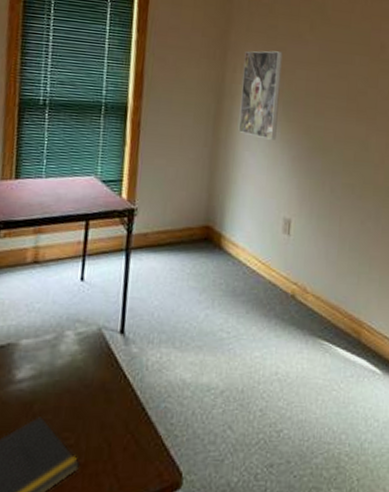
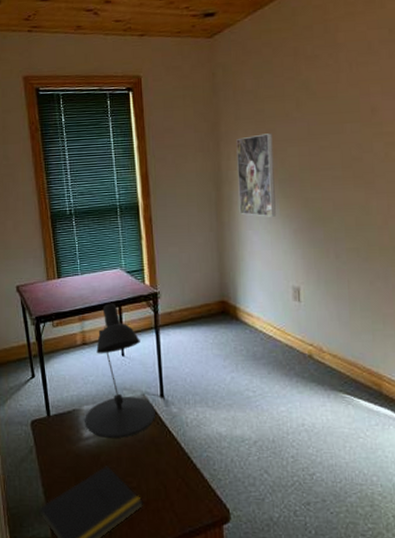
desk lamp: none [20,215,112,382] -> present [85,303,155,438]

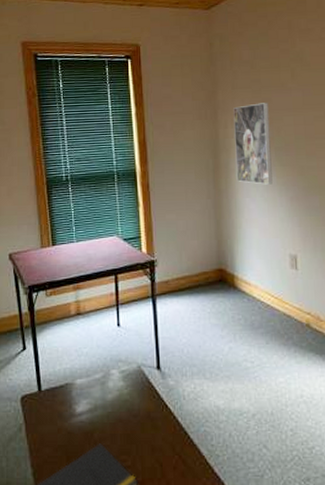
desk lamp: present [85,303,155,438] -> none [78,271,151,413]

